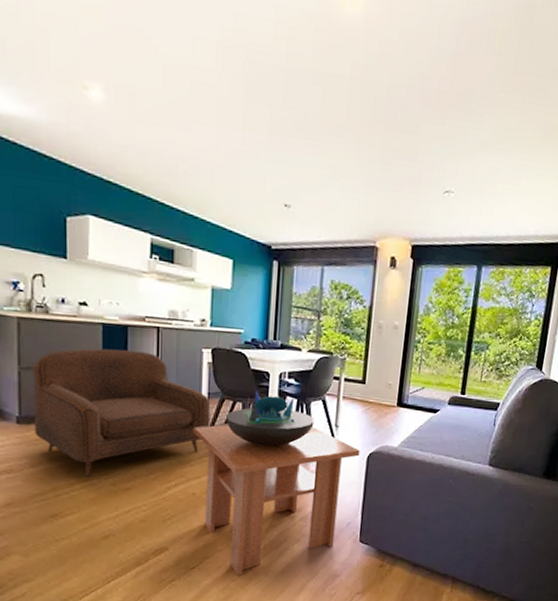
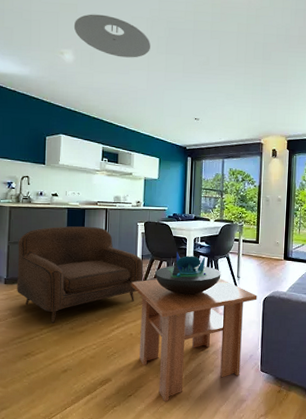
ceiling light: none [102,26,221,105] -> present [73,14,150,58]

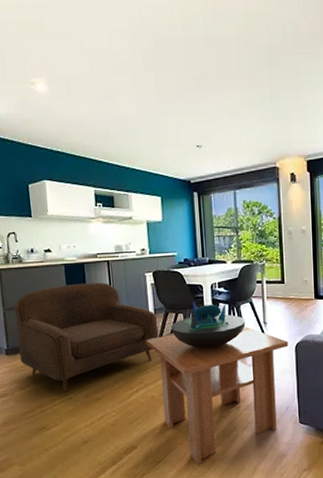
ceiling light: present [73,14,150,58] -> none [42,31,136,81]

